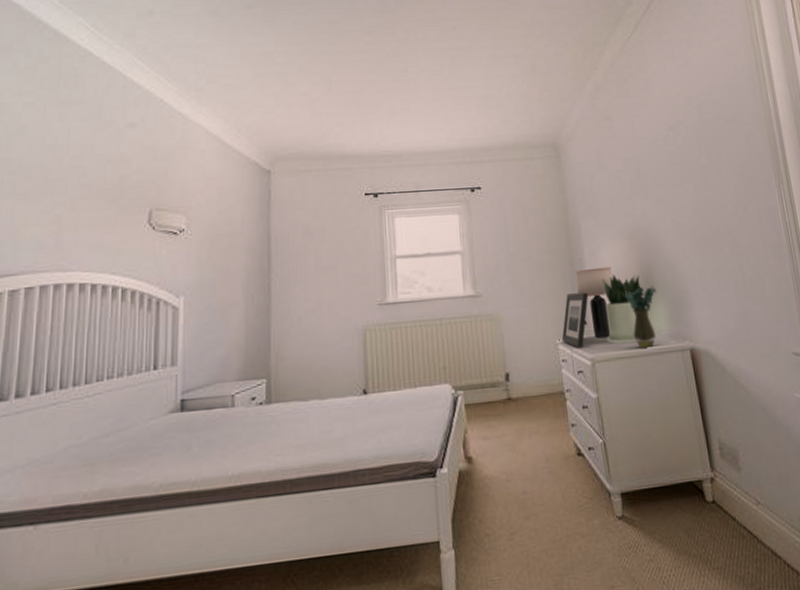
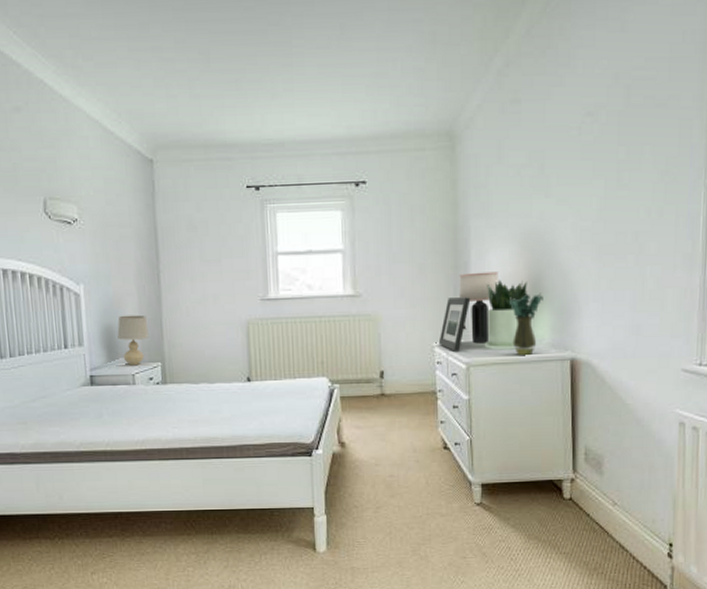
table lamp: none [218,327,254,385] -> present [117,315,149,366]

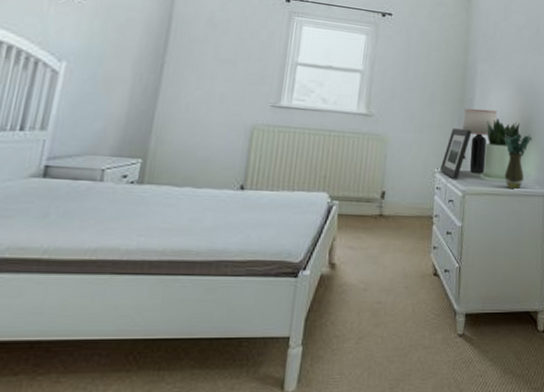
table lamp: present [117,315,149,366] -> none [94,101,136,160]

